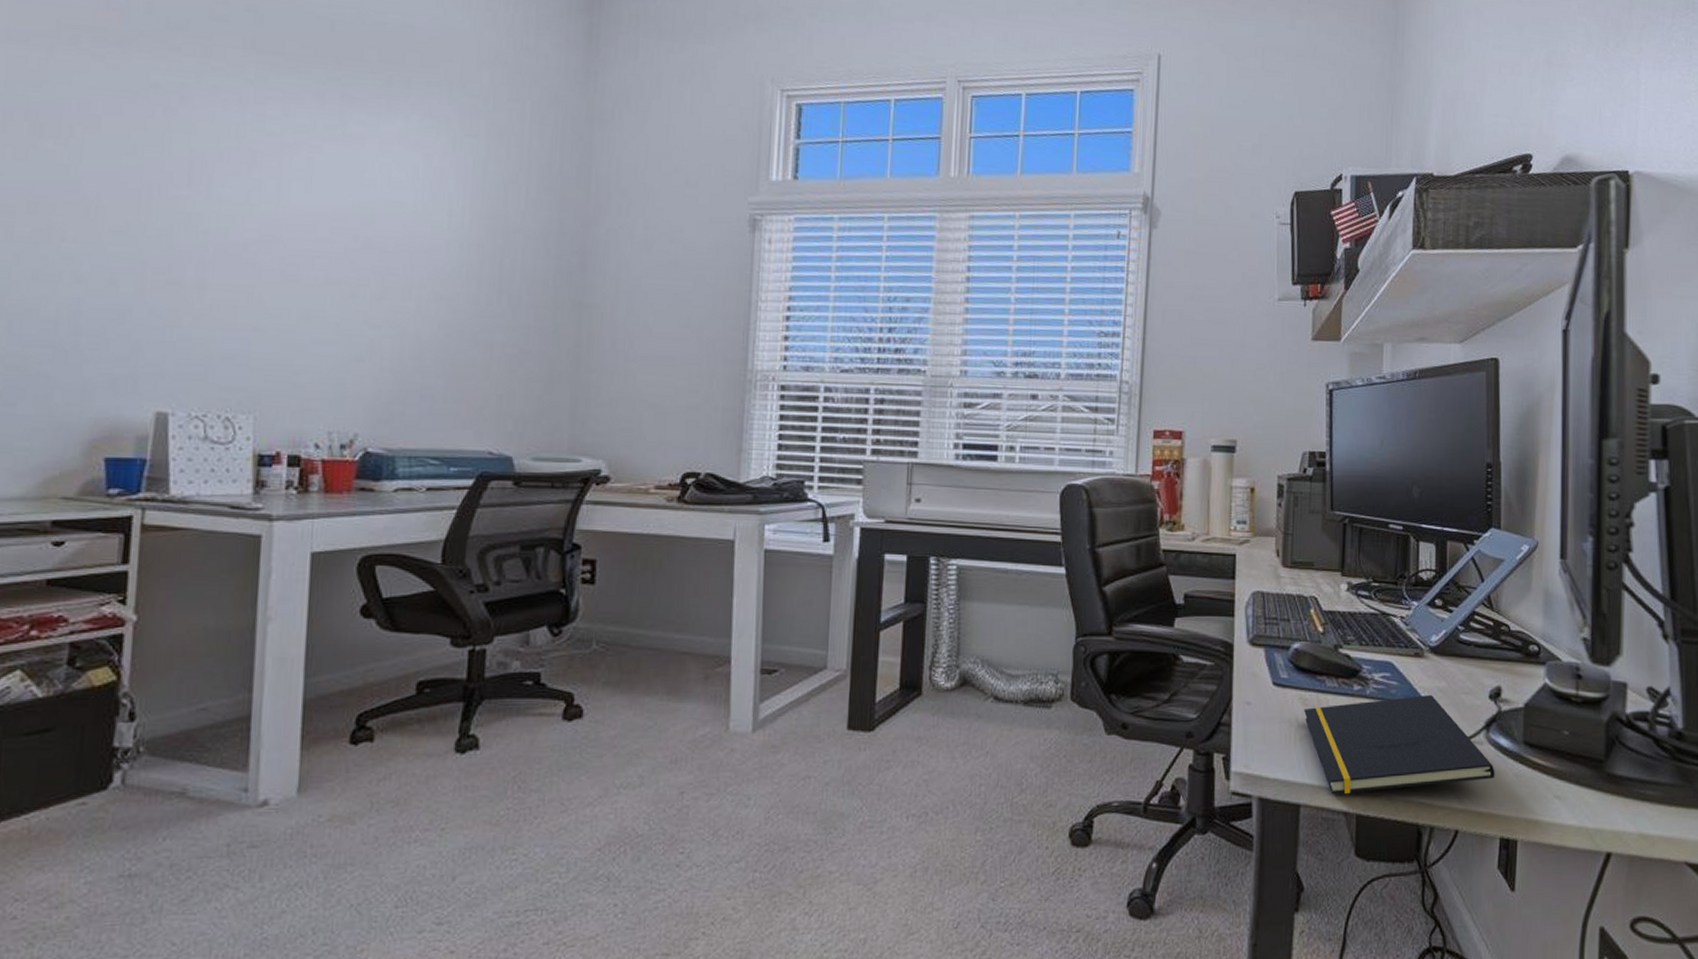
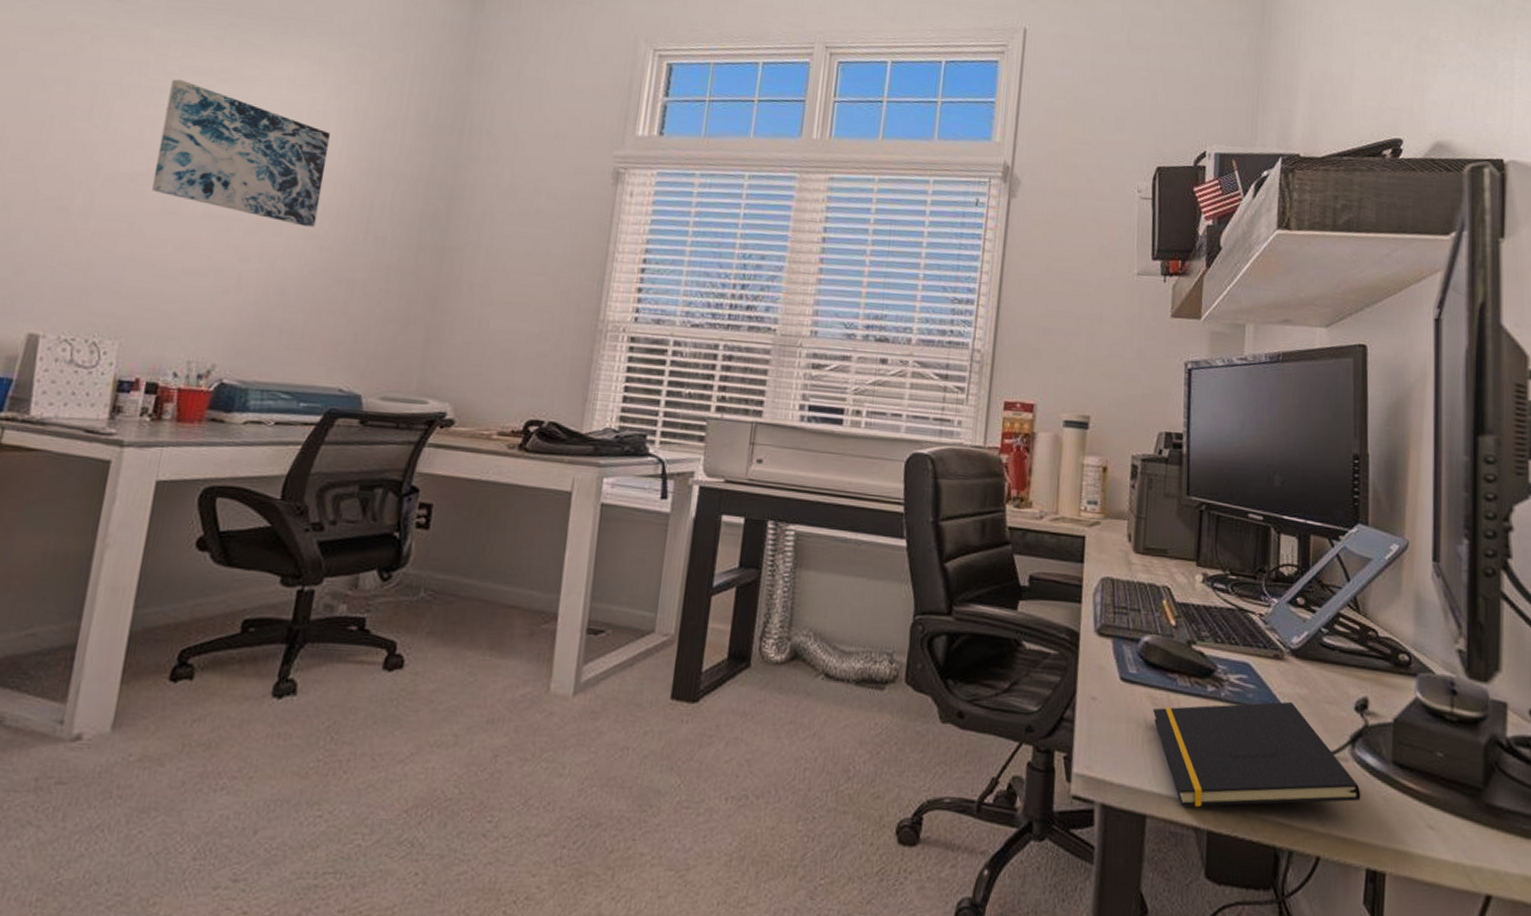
wall art: none [266,139,451,290] -> present [152,79,330,228]

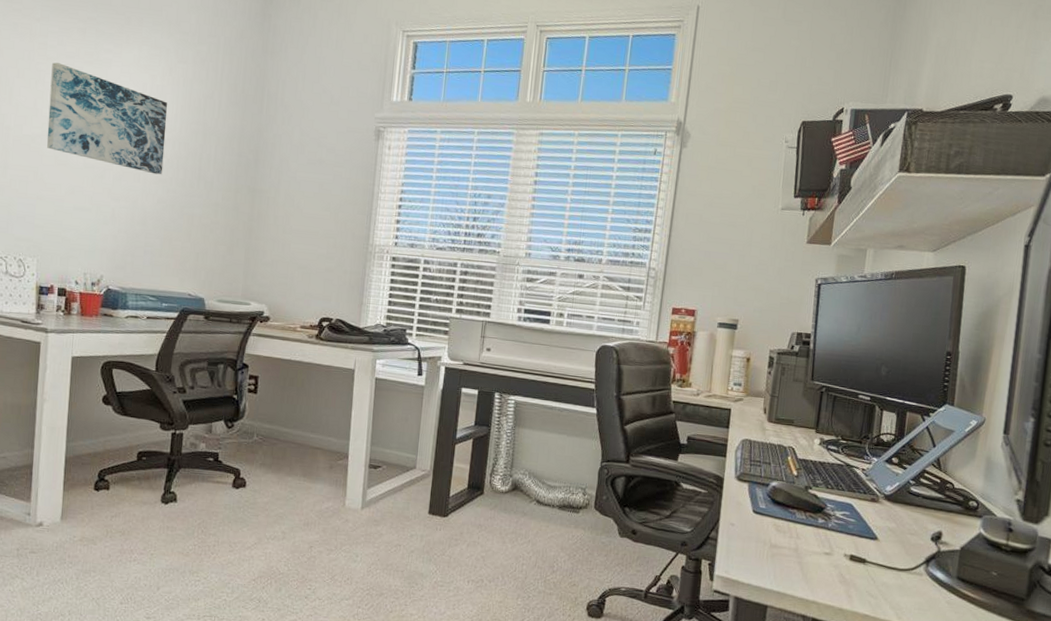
notepad: present [1153,702,1361,807] -> none [776,532,931,604]

